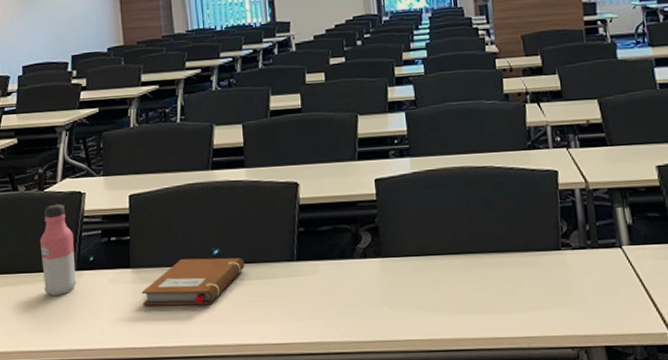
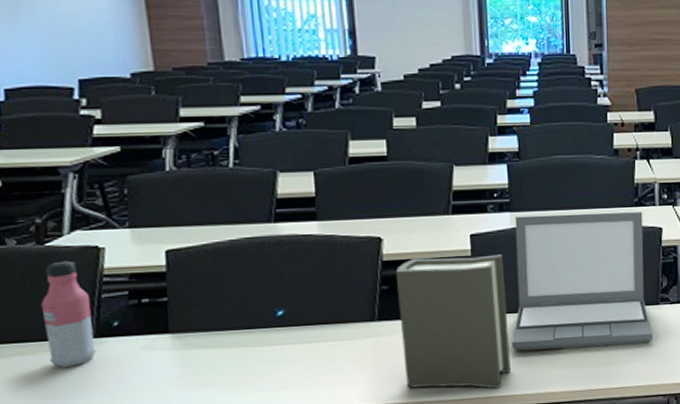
notebook: present [141,258,245,306] -> none [184,319,316,374]
book: none [310,198,417,332] -> present [395,254,511,389]
laptop: none [414,155,557,295] -> present [511,211,654,352]

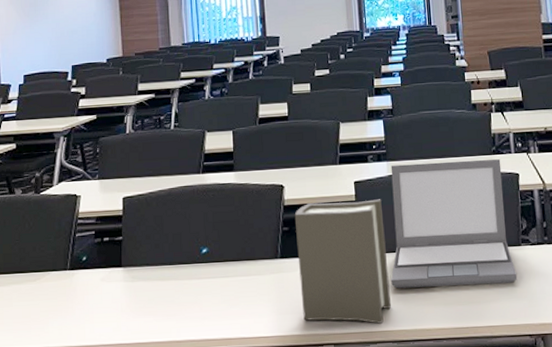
water bottle: present [40,260,97,369] -> none [34,206,69,296]

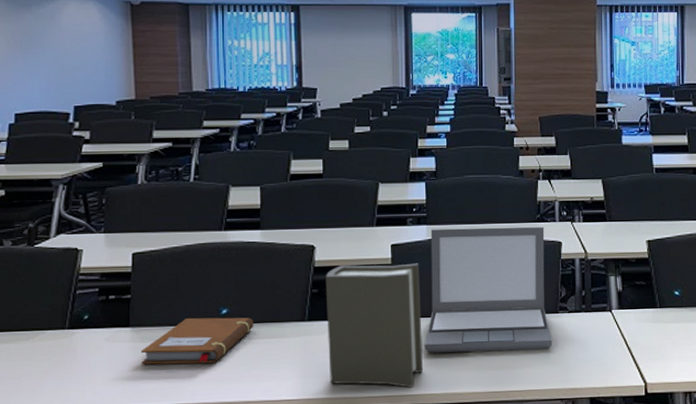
notebook: none [132,256,232,303] -> present [140,317,254,365]

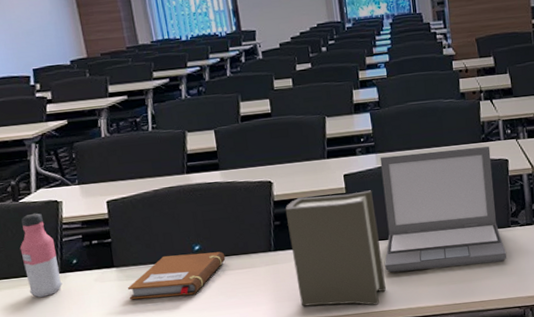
water bottle: none [26,260,68,356] -> present [20,213,63,298]

